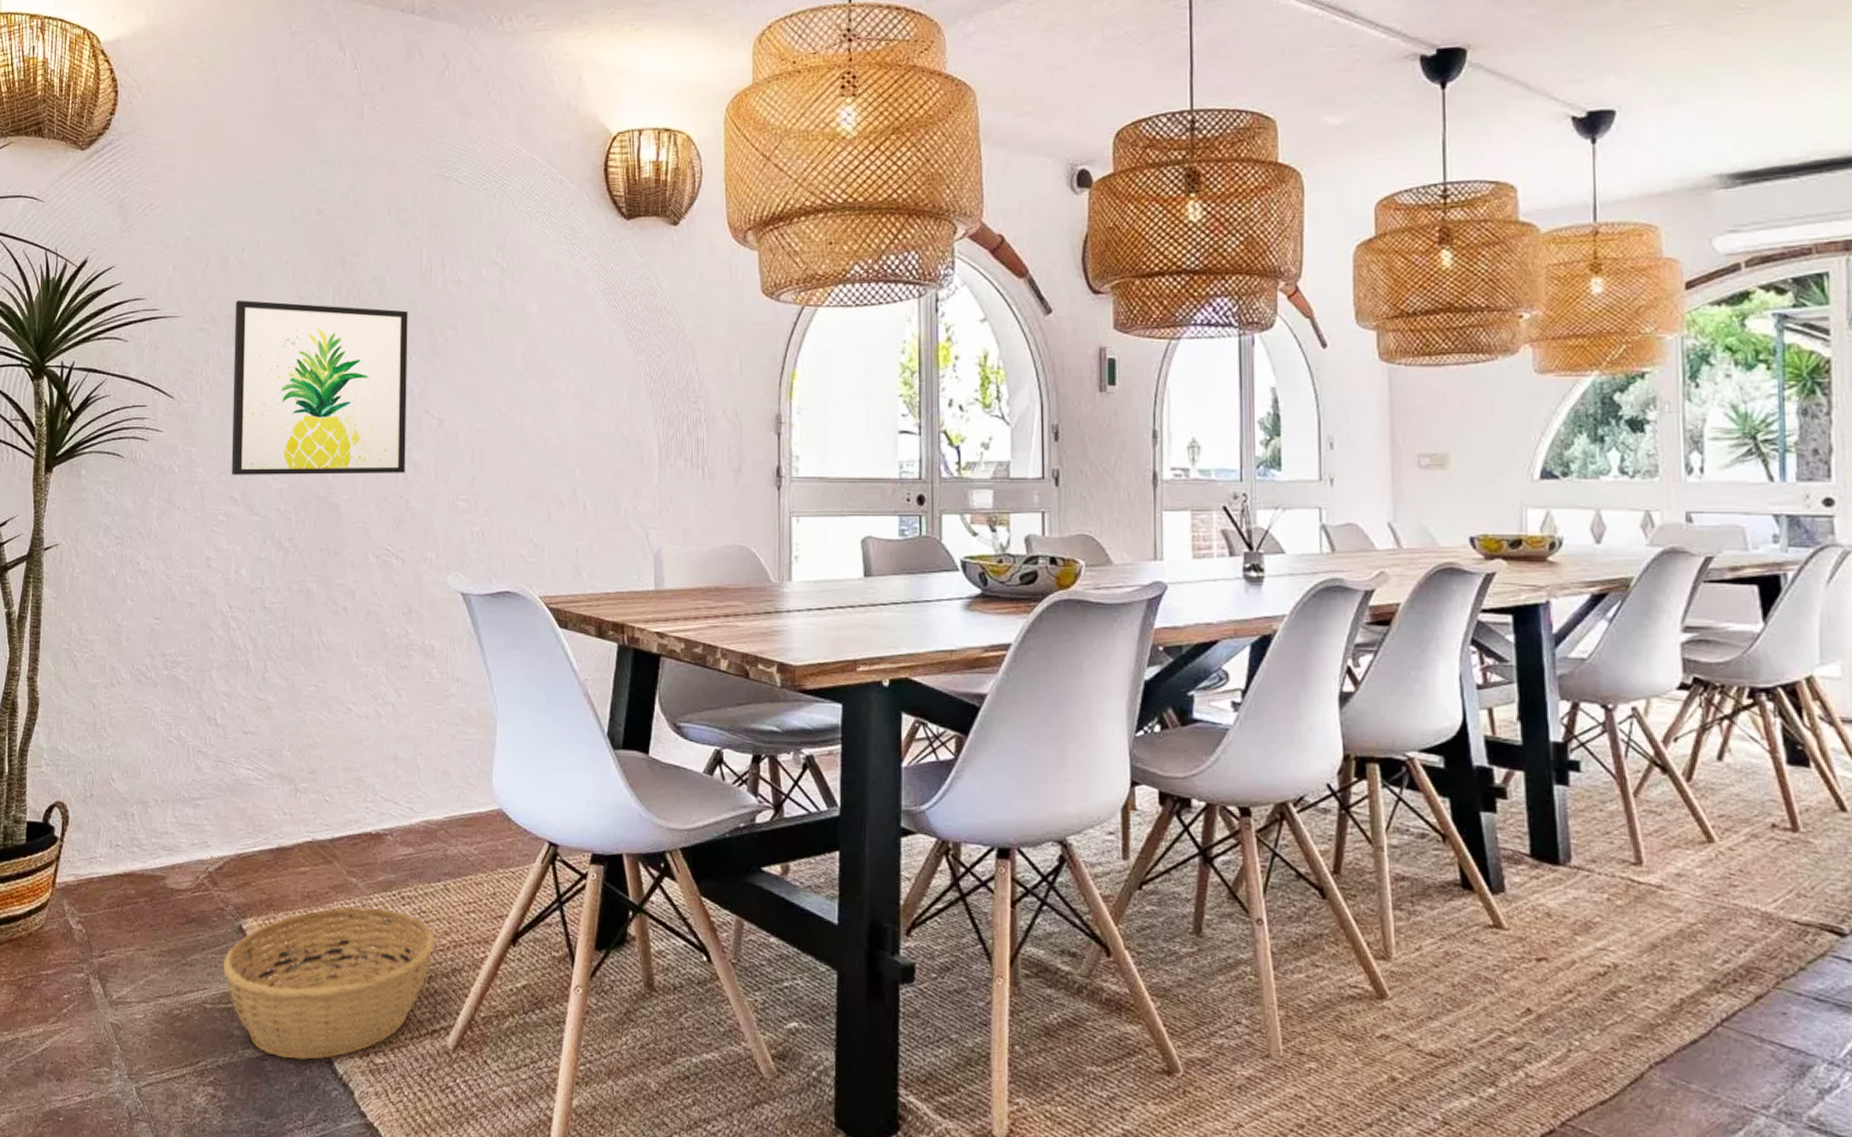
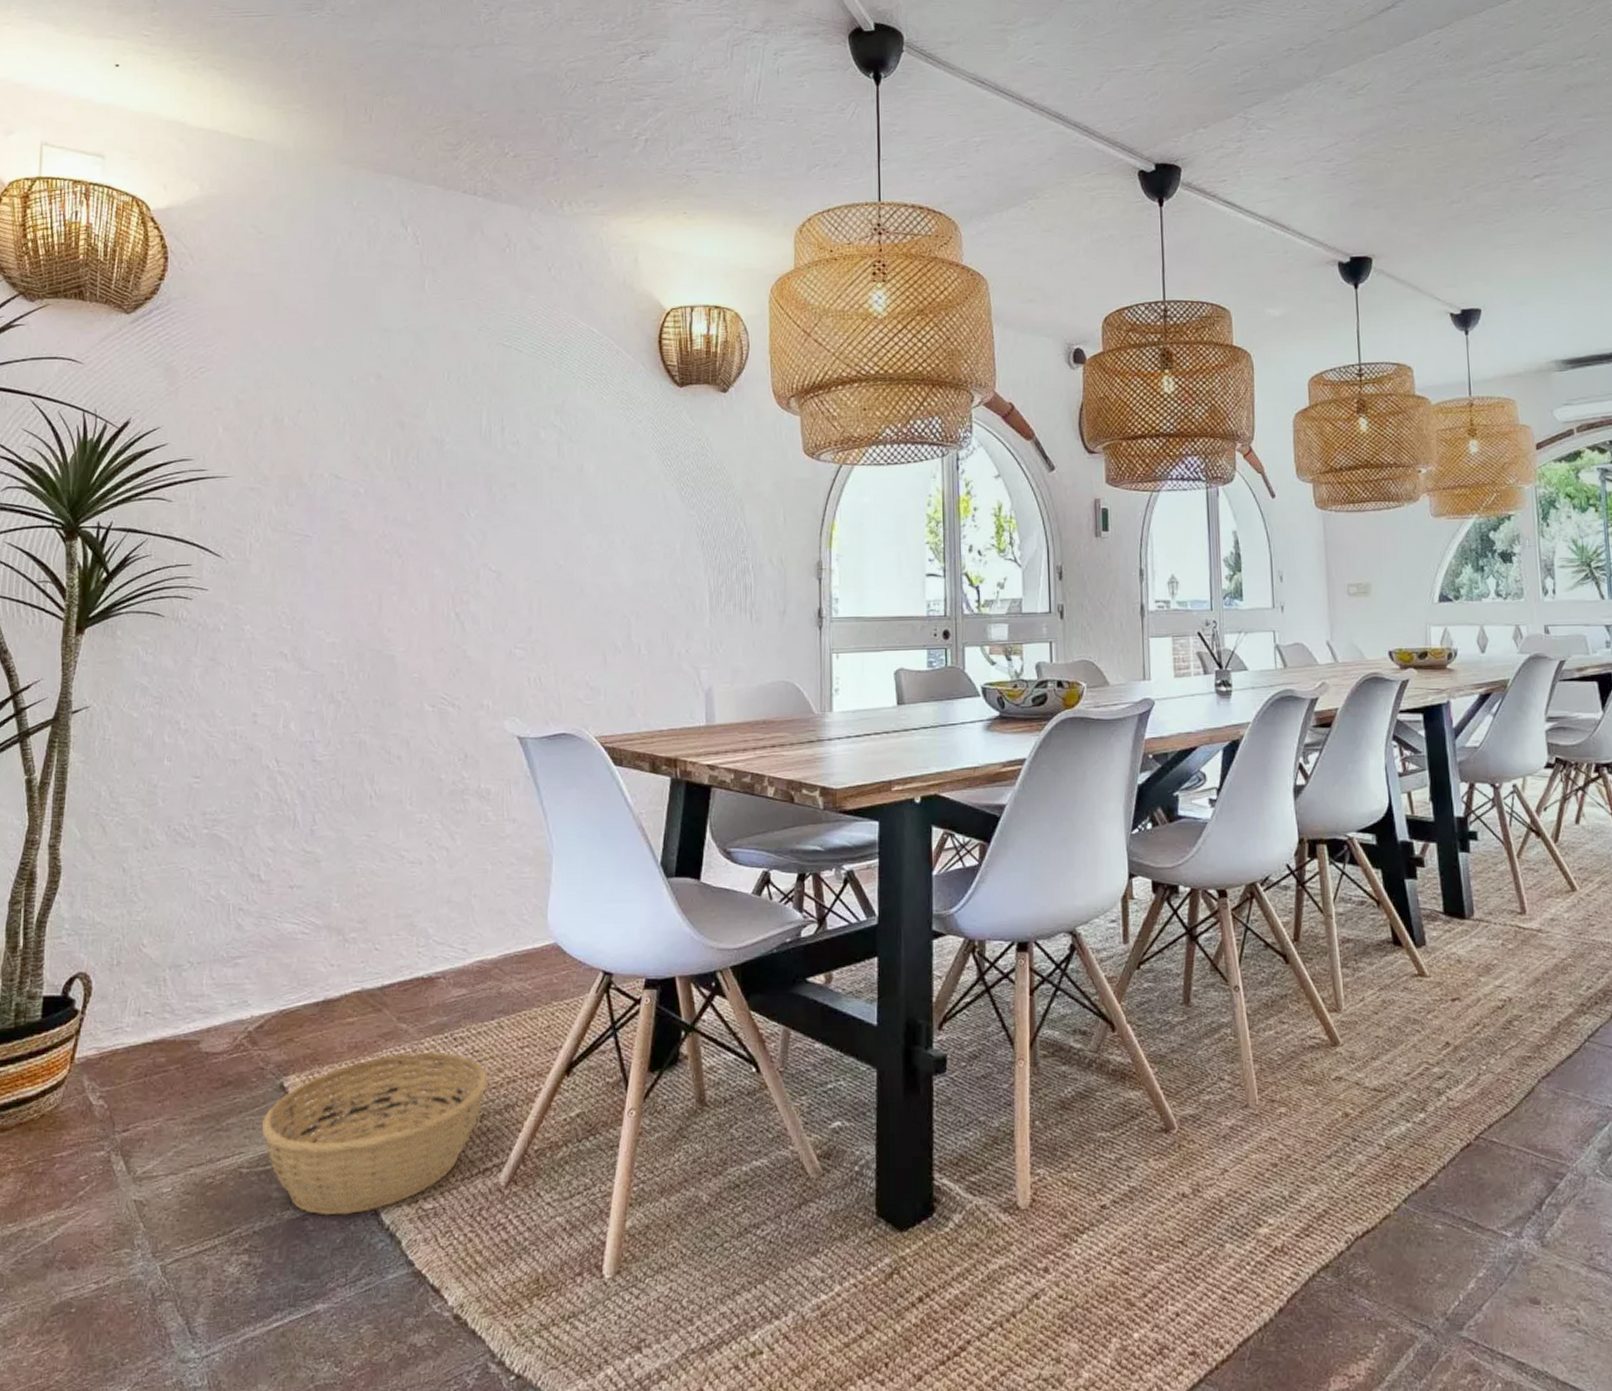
wall art: present [232,300,408,475] -> none [282,460,467,631]

